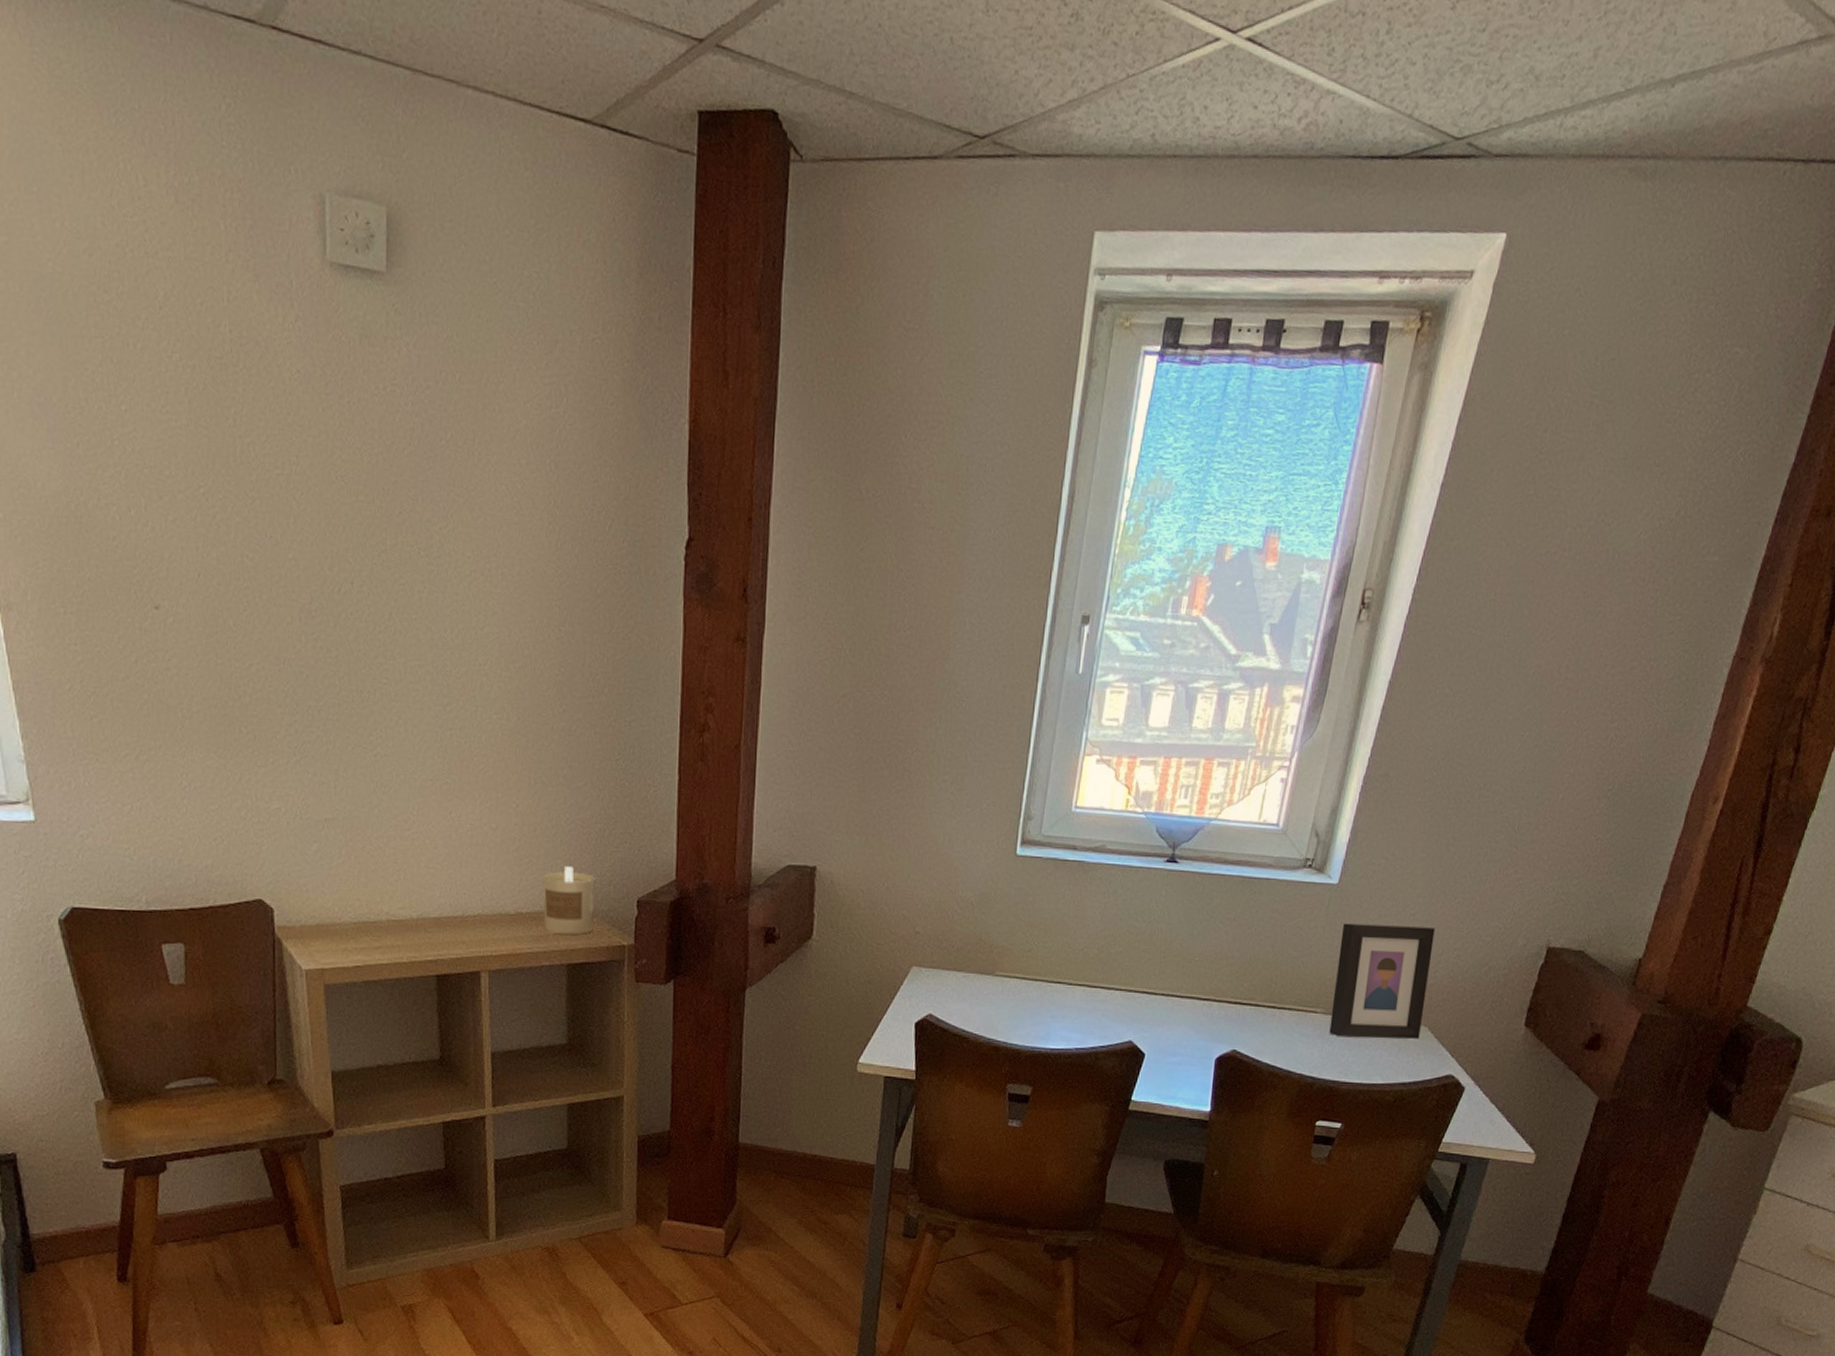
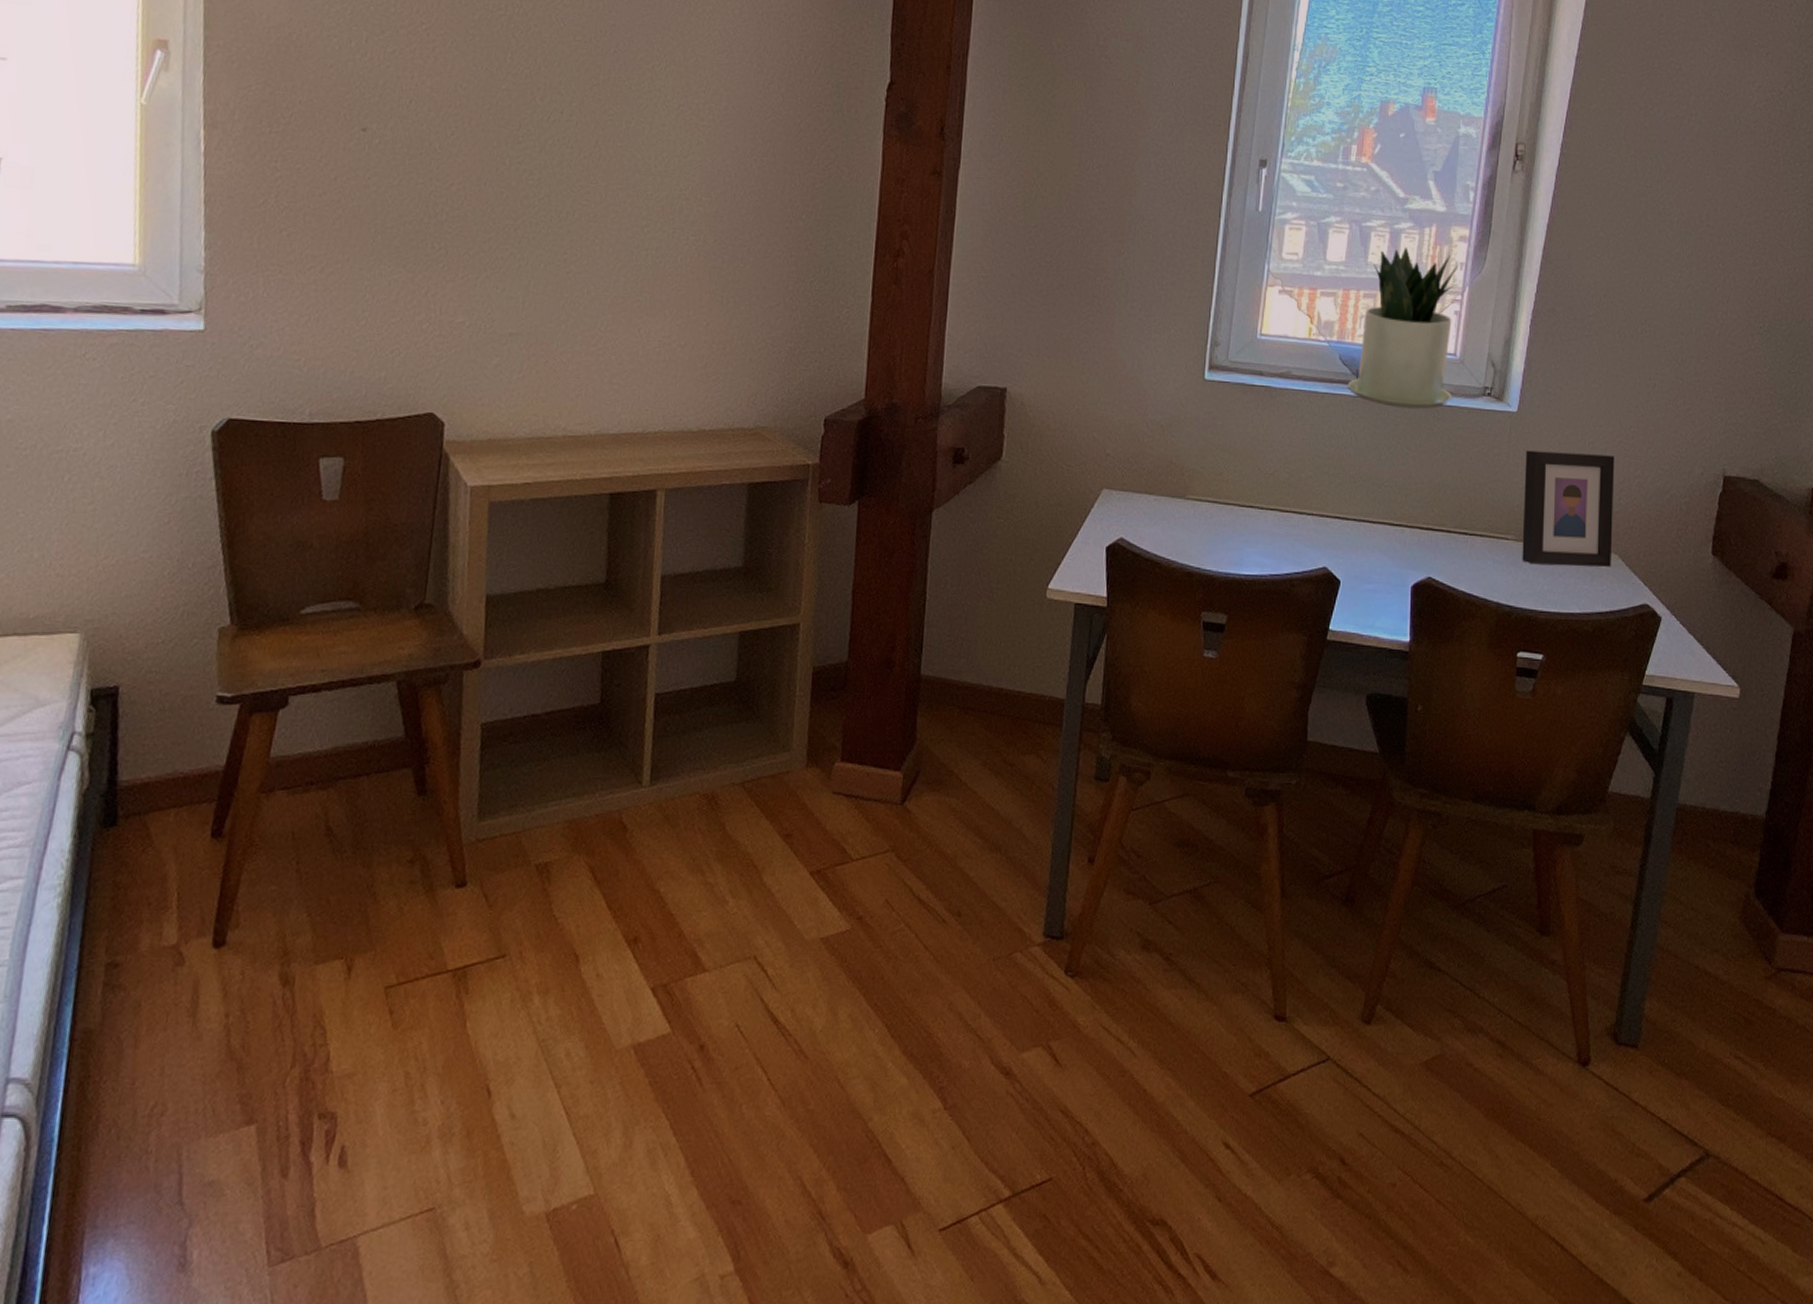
candle: present [542,866,595,936] -> none [726,384,783,454]
planter: none [1164,709,1291,883] -> present [1348,246,1460,409]

